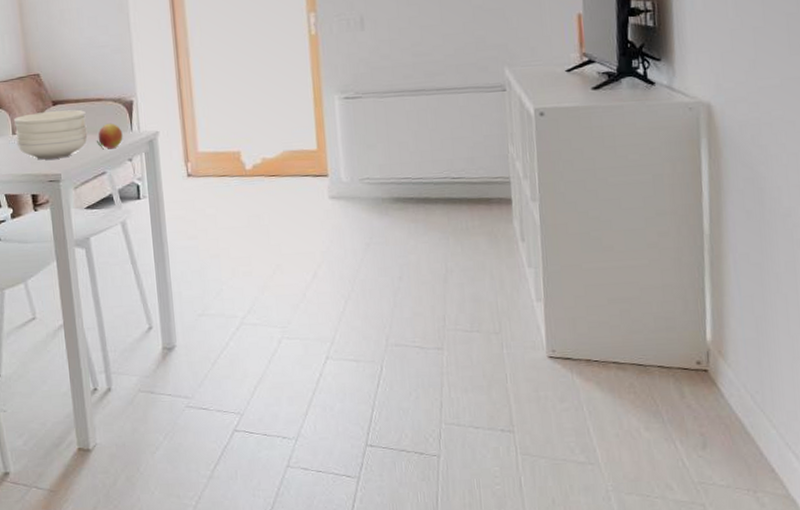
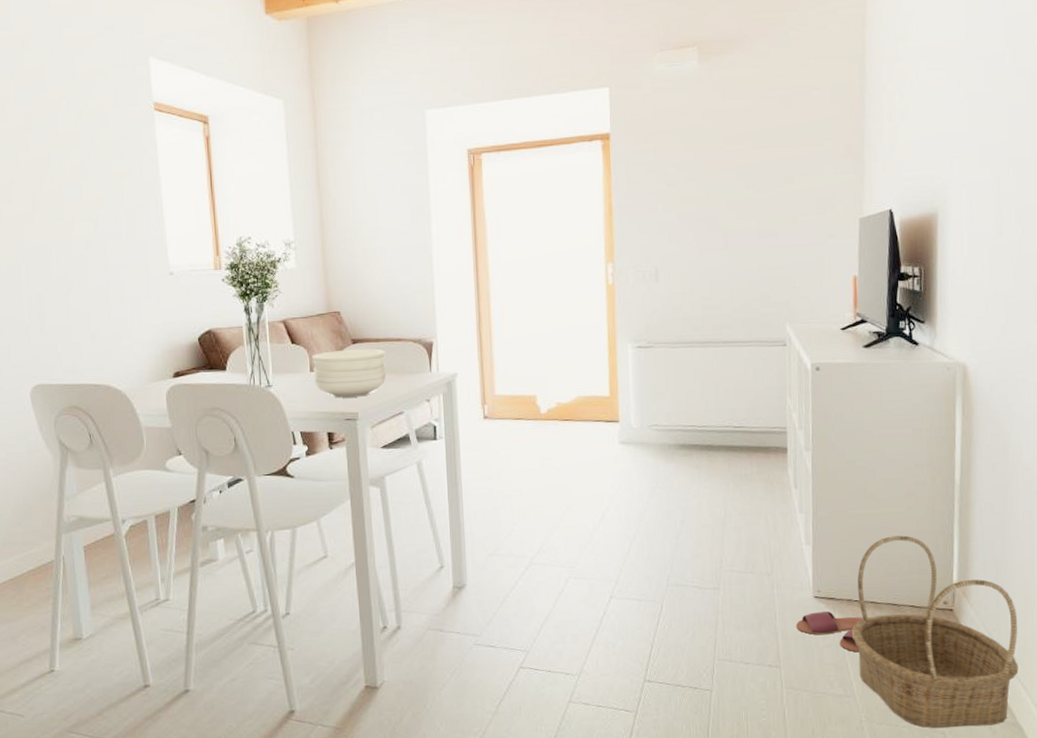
fruit: present [96,123,123,149] -> none [394,363,422,389]
slippers: none [530,372,606,417] -> present [796,611,864,653]
basket: none [592,290,788,500] -> present [851,535,1019,729]

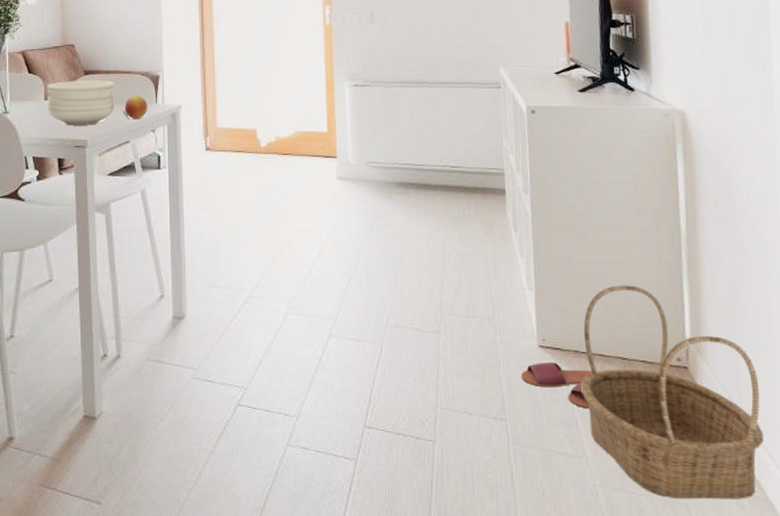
fruit: none [394,363,422,389] -> present [122,95,148,120]

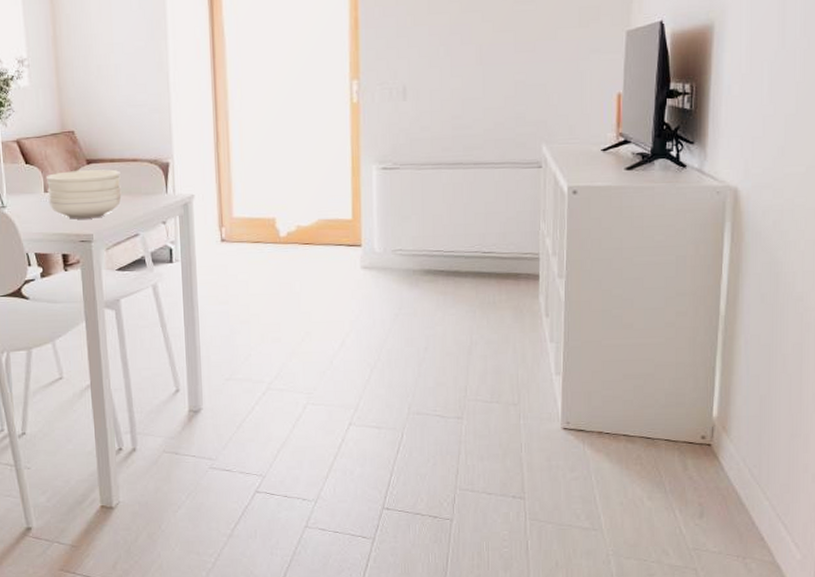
fruit: present [122,95,148,120] -> none [130,184,158,211]
slippers: present [521,363,593,409] -> none [543,444,615,486]
basket: present [580,285,764,499] -> none [601,367,781,565]

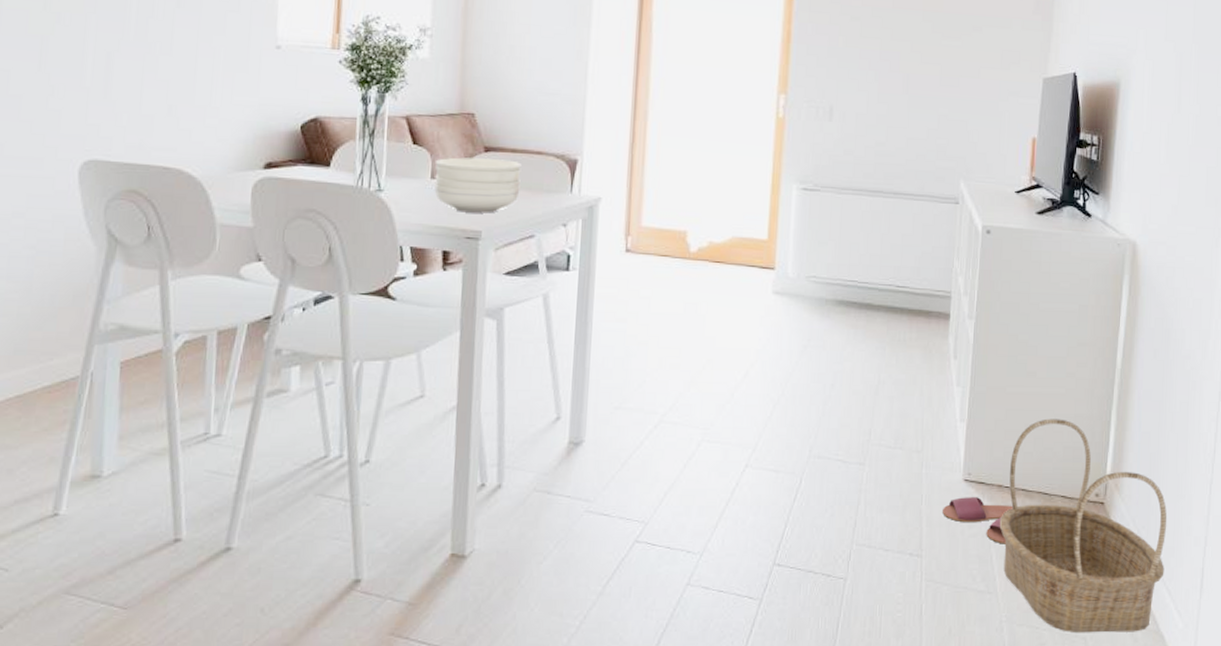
slippers: none [543,444,615,486] -> present [942,497,1014,544]
basket: none [601,367,781,565] -> present [999,418,1167,634]

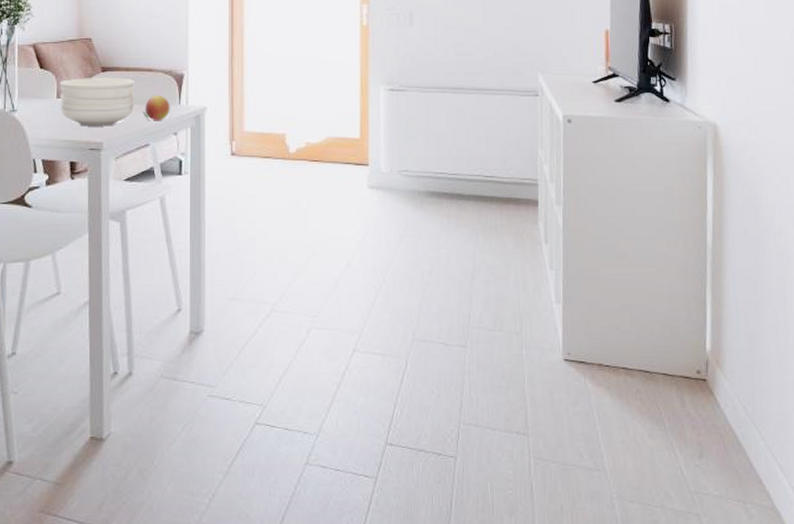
fruit: none [528,180,561,210] -> present [142,94,170,121]
slippers: present [942,497,1014,544] -> none [545,376,615,422]
basket: present [999,418,1167,634] -> none [602,298,775,510]

